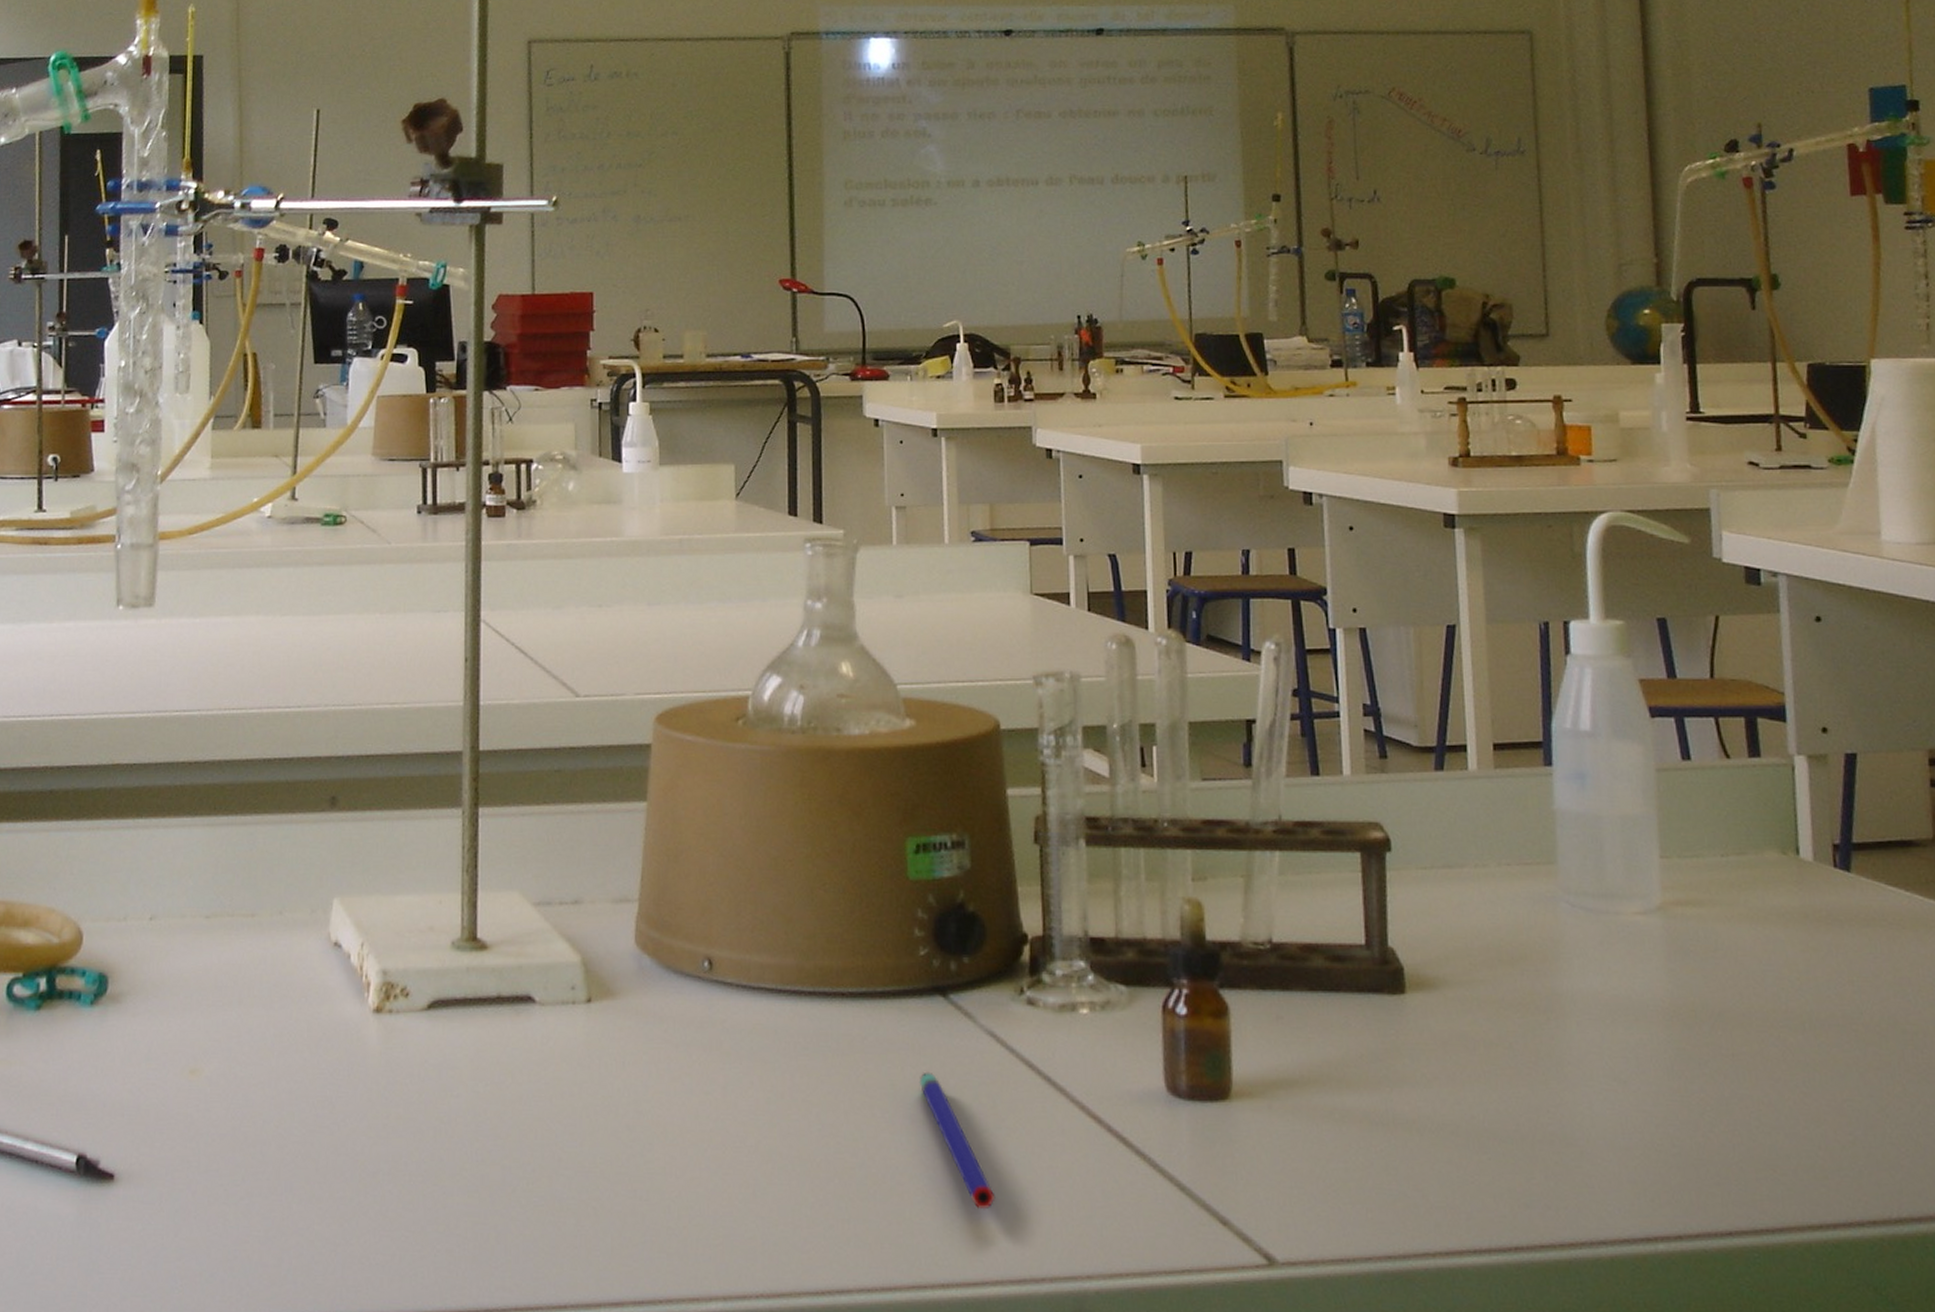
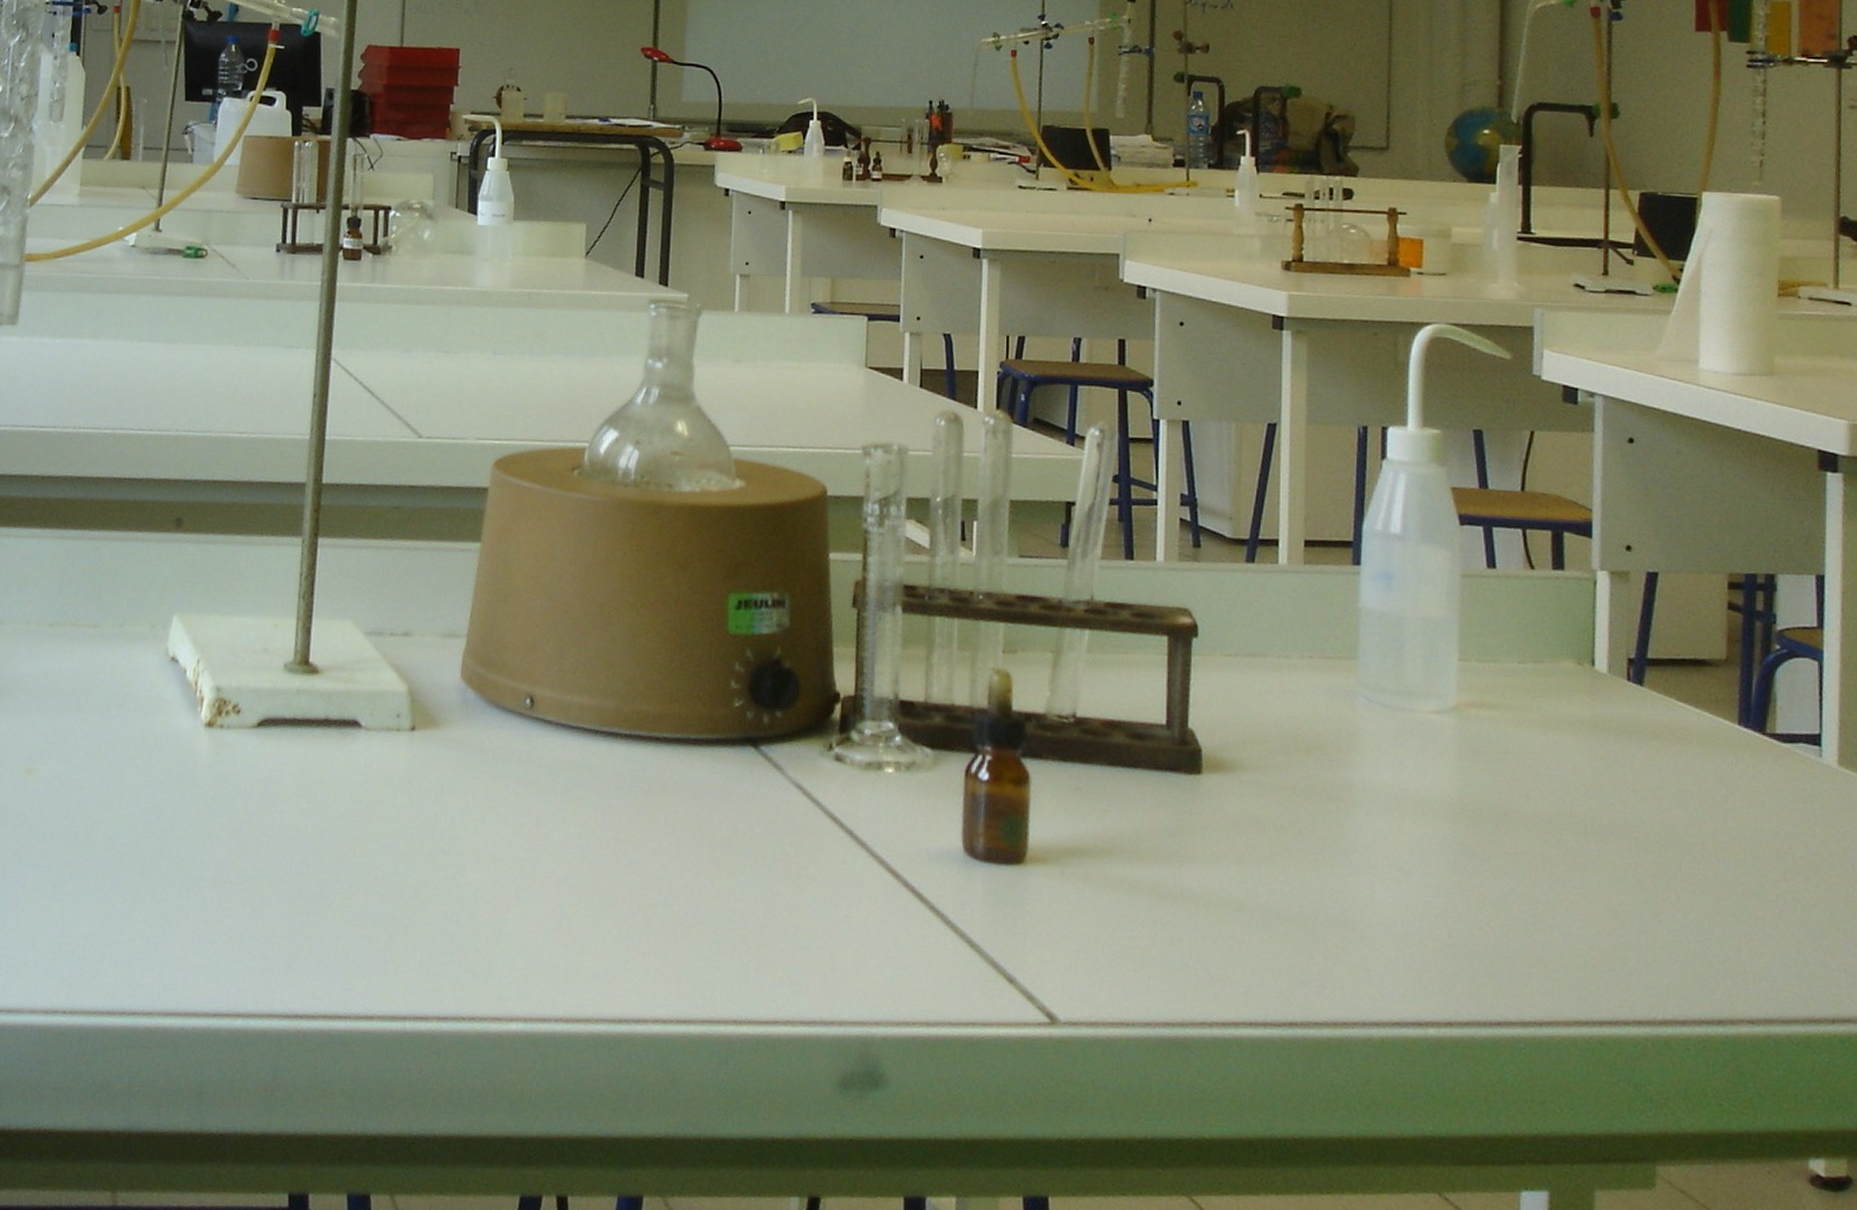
pen: present [919,1071,996,1210] -> none [725,818,792,953]

